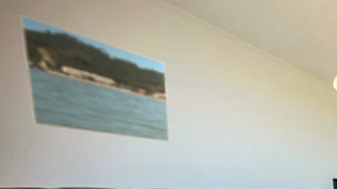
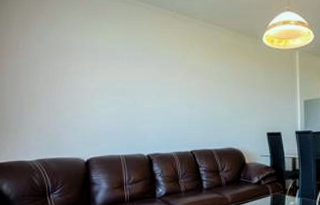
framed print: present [19,14,170,142] -> none [24,27,121,112]

